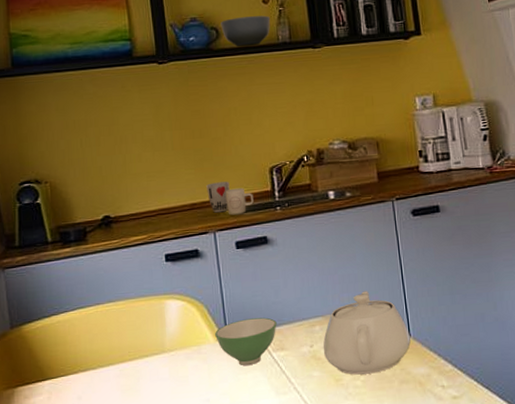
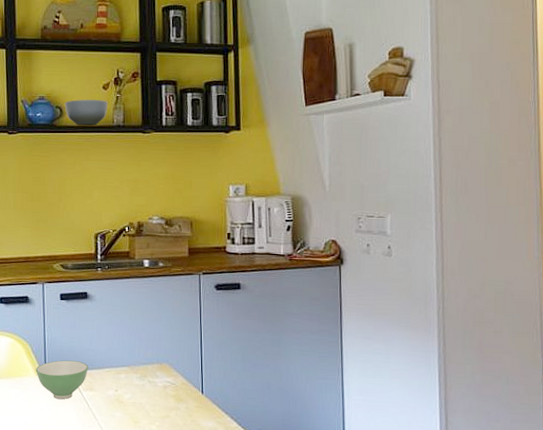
cup: present [206,181,230,213] -> none [40,241,59,267]
mug: present [225,188,254,215] -> none [55,248,79,271]
teapot: present [323,291,411,375] -> none [126,349,203,421]

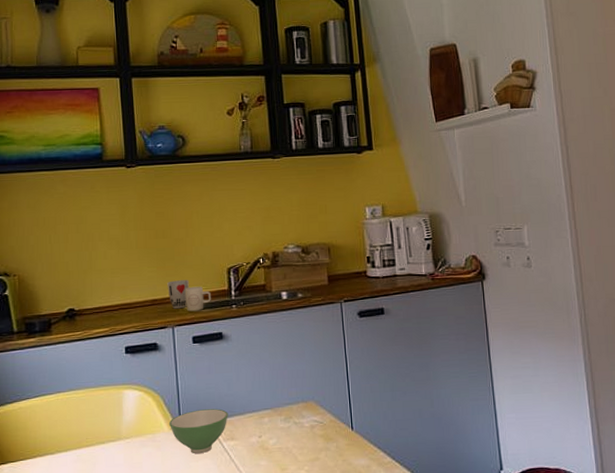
cup: none [40,241,59,267] -> present [167,280,189,309]
mug: none [55,248,79,271] -> present [184,286,211,312]
bowl: present [65,100,109,126] -> none [187,126,234,155]

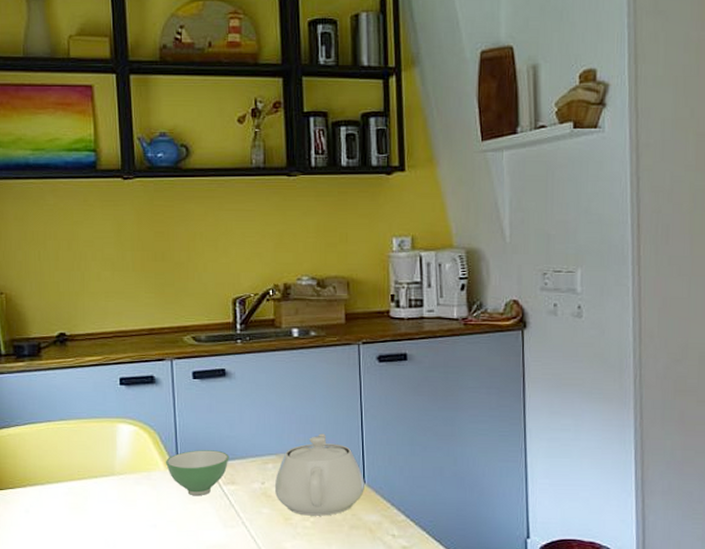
cup: present [167,280,189,309] -> none [166,309,190,340]
mug: present [184,286,211,312] -> none [185,317,214,344]
teapot: none [270,386,353,465] -> present [274,433,364,516]

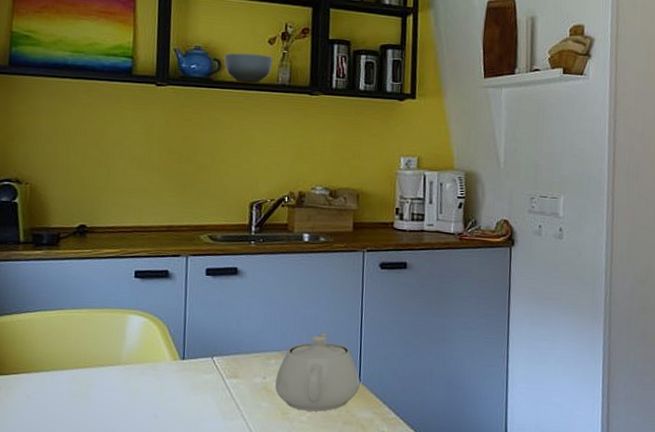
bowl: present [165,450,229,496] -> none [171,343,234,388]
bowl: none [191,136,245,169] -> present [224,53,274,84]

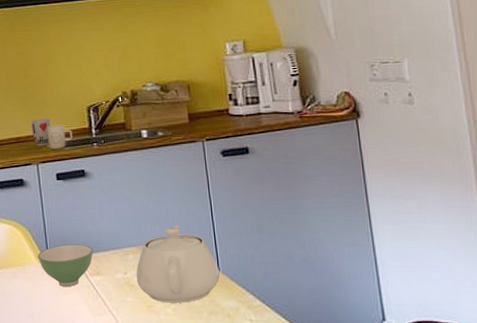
bowl: none [171,343,234,388] -> present [37,244,94,287]
cup: none [185,208,209,239] -> present [30,118,51,147]
mug: none [202,217,230,243] -> present [47,124,73,149]

